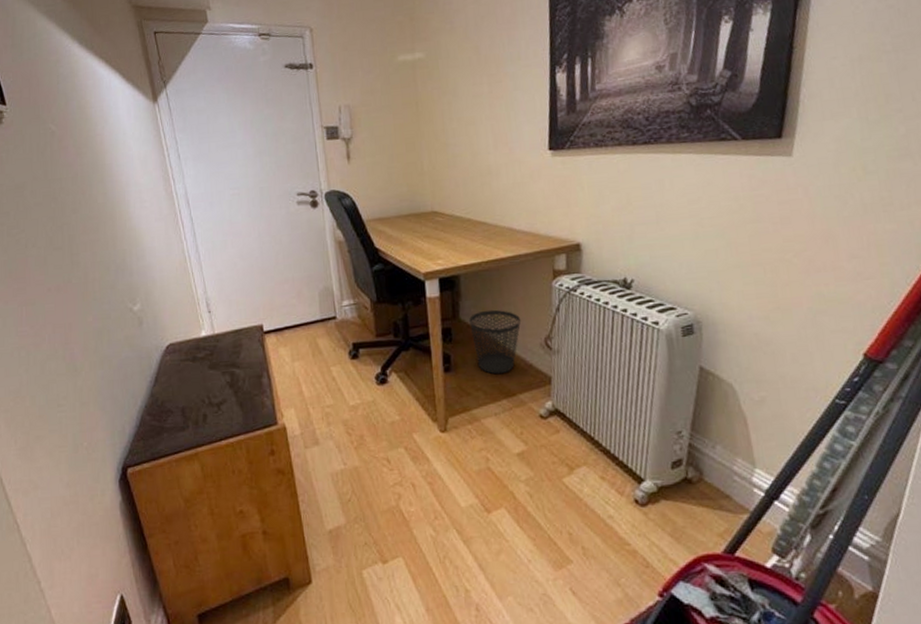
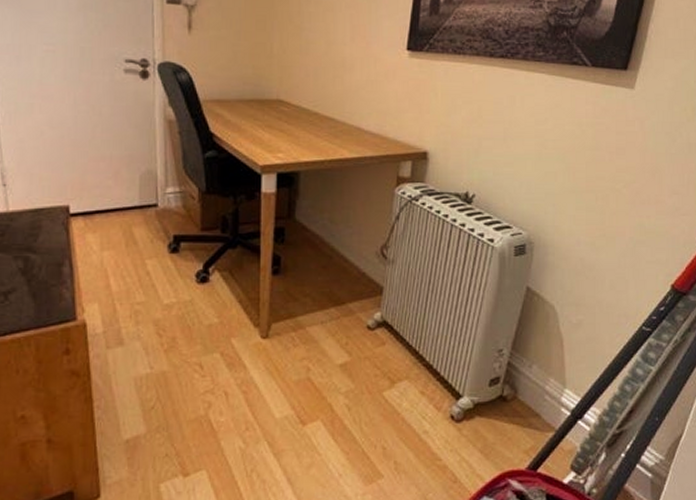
wastebasket: present [469,309,522,375] -> none [305,212,359,281]

